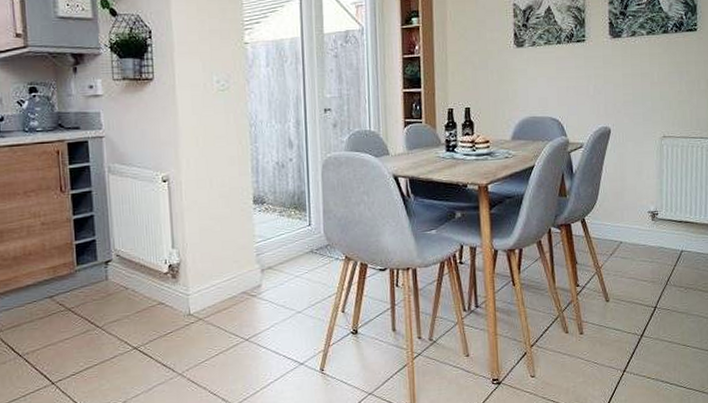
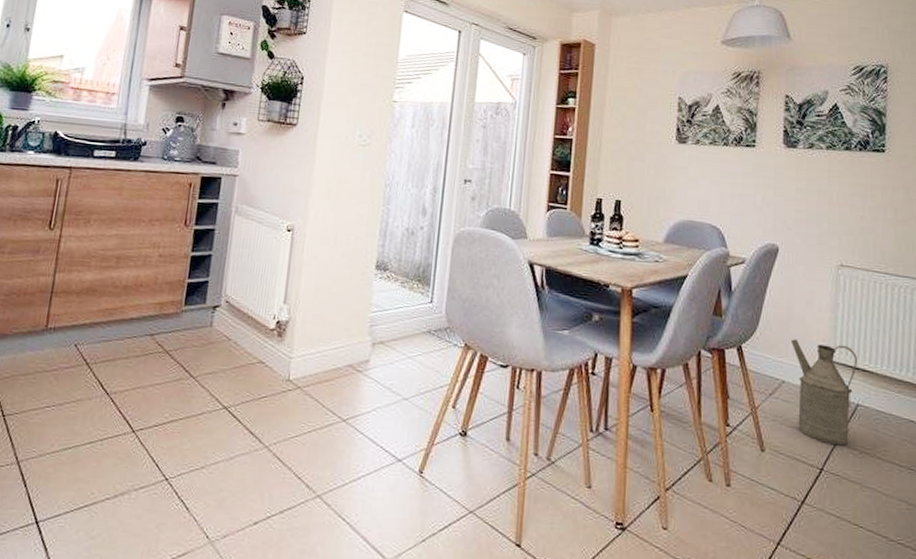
watering can: none [625,204,680,287] -> present [790,339,857,446]

